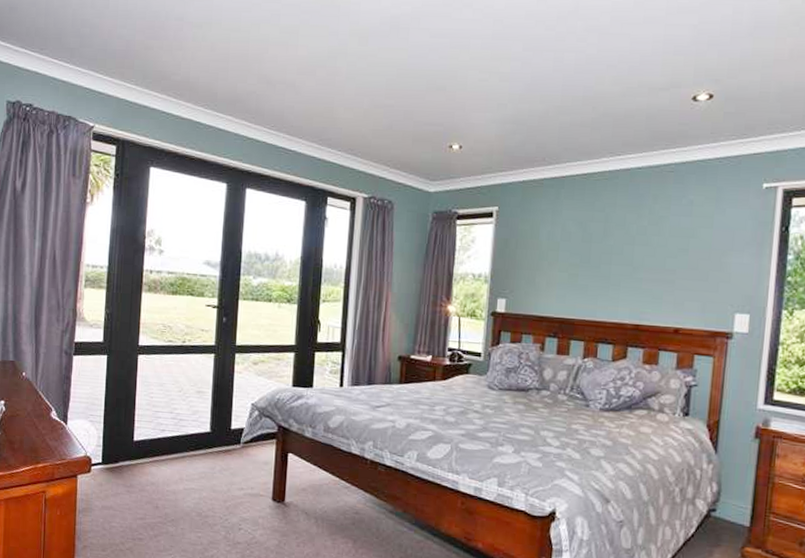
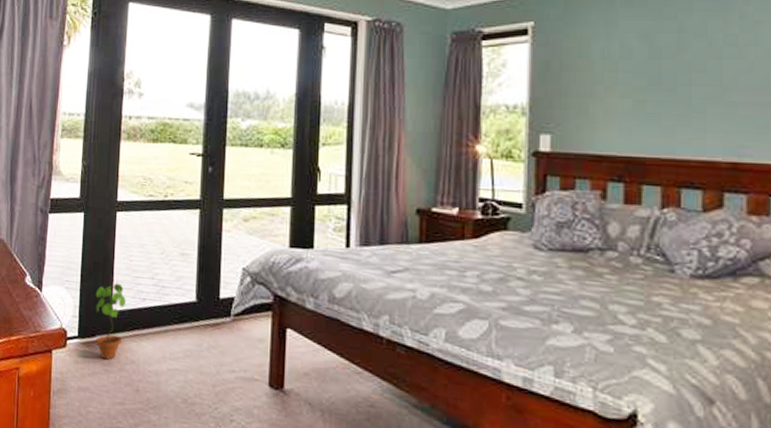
potted plant: none [118,416,147,482] -> present [95,283,126,360]

